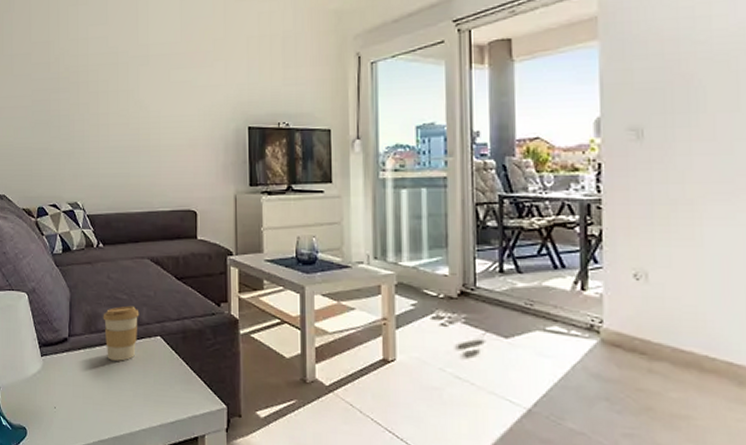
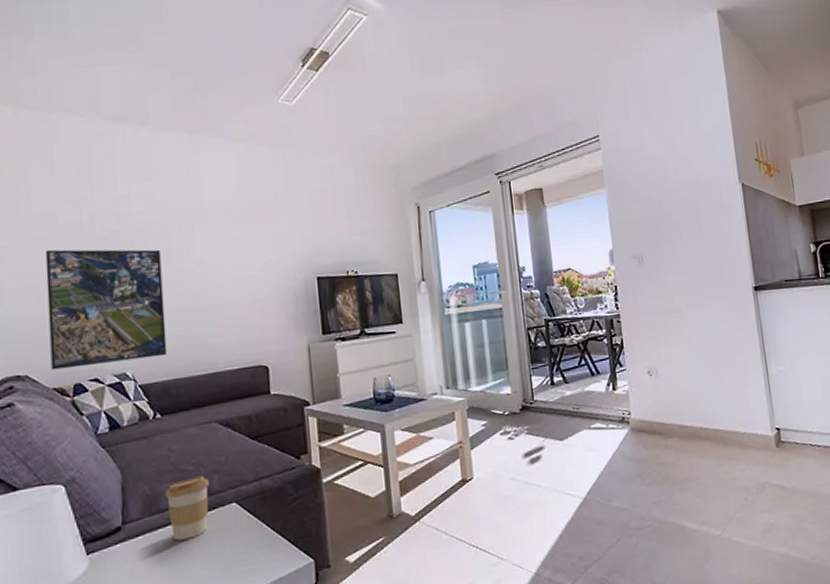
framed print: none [21,86,111,193] -> present [45,249,168,370]

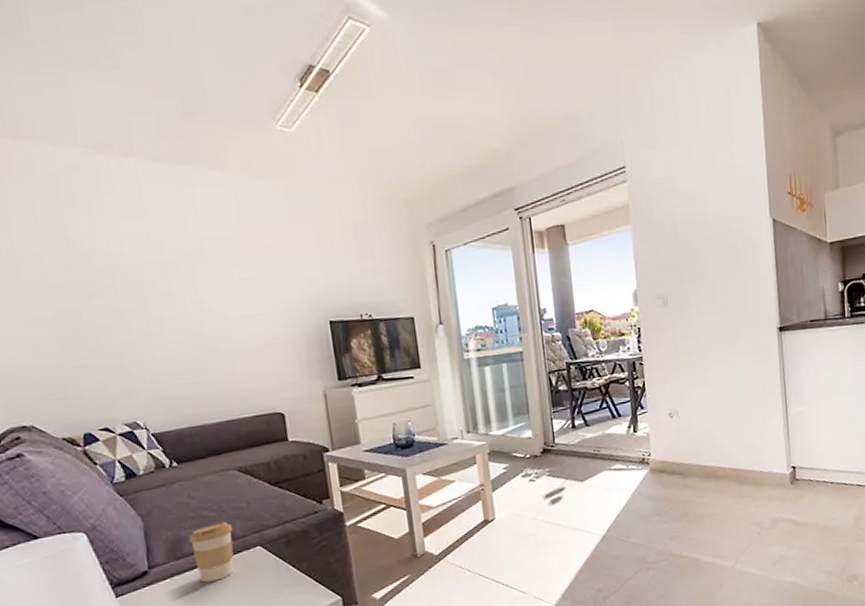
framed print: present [45,249,168,370] -> none [35,293,178,420]

